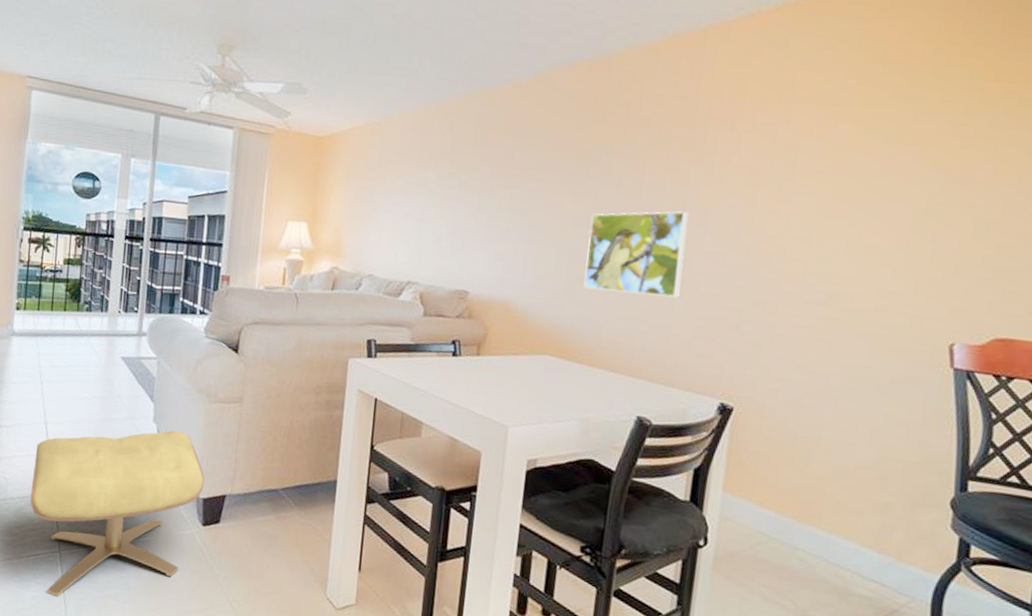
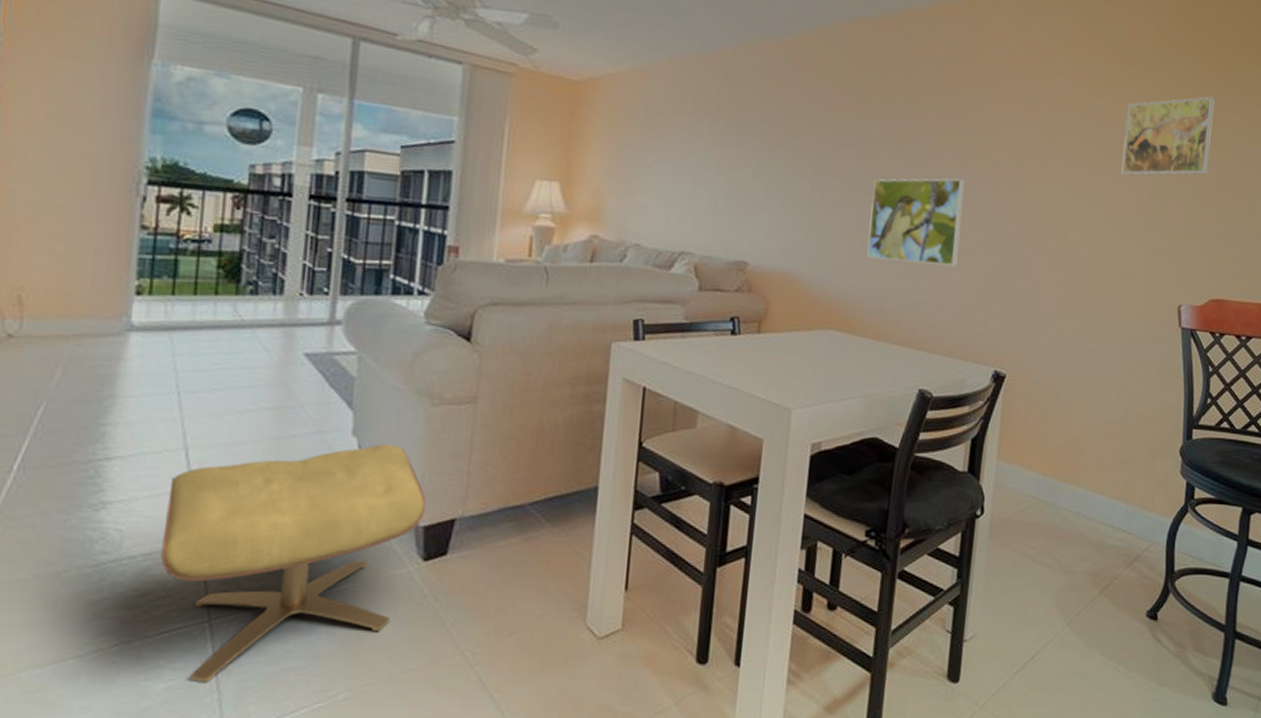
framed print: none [875,113,1003,204] -> present [1121,96,1215,176]

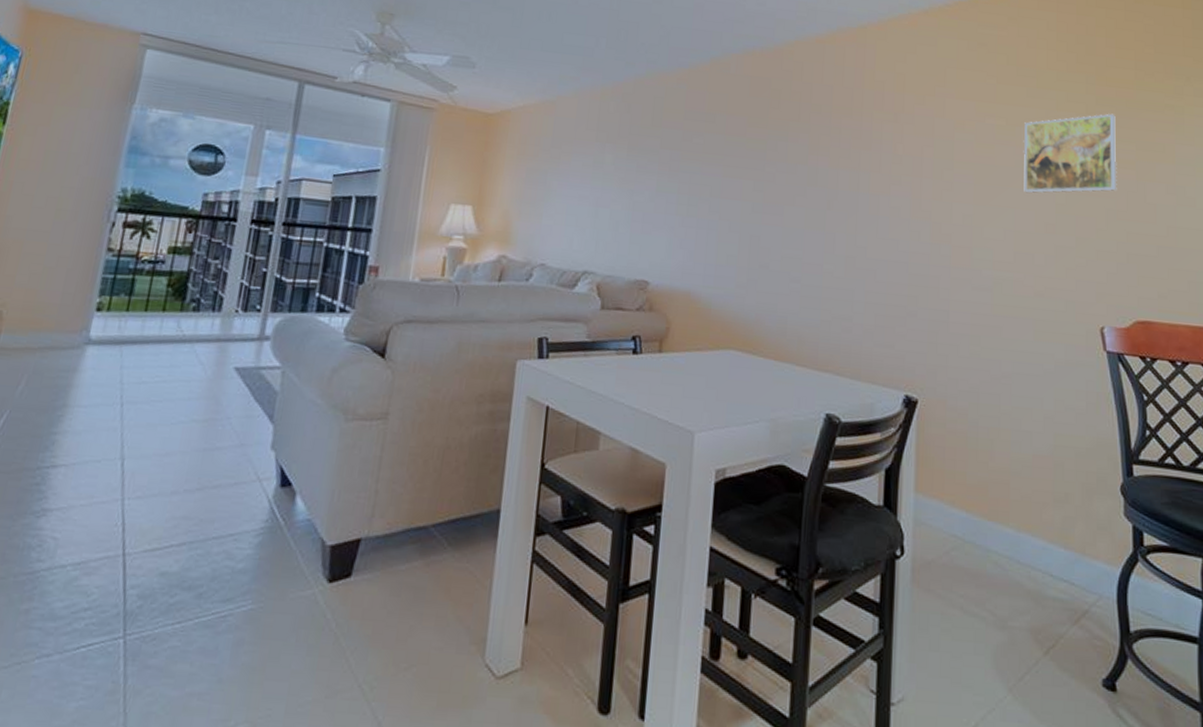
ottoman: present [160,444,426,682] -> none [88,459,335,703]
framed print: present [866,178,964,267] -> none [766,198,862,287]

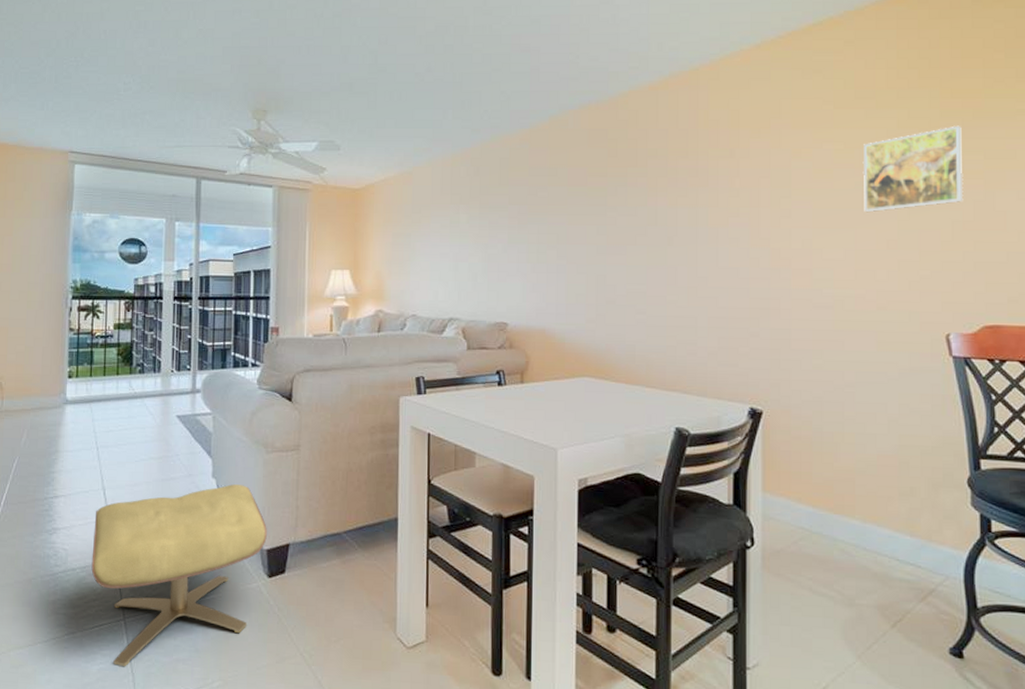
ottoman: none [88,459,335,703] -> present [91,484,267,666]

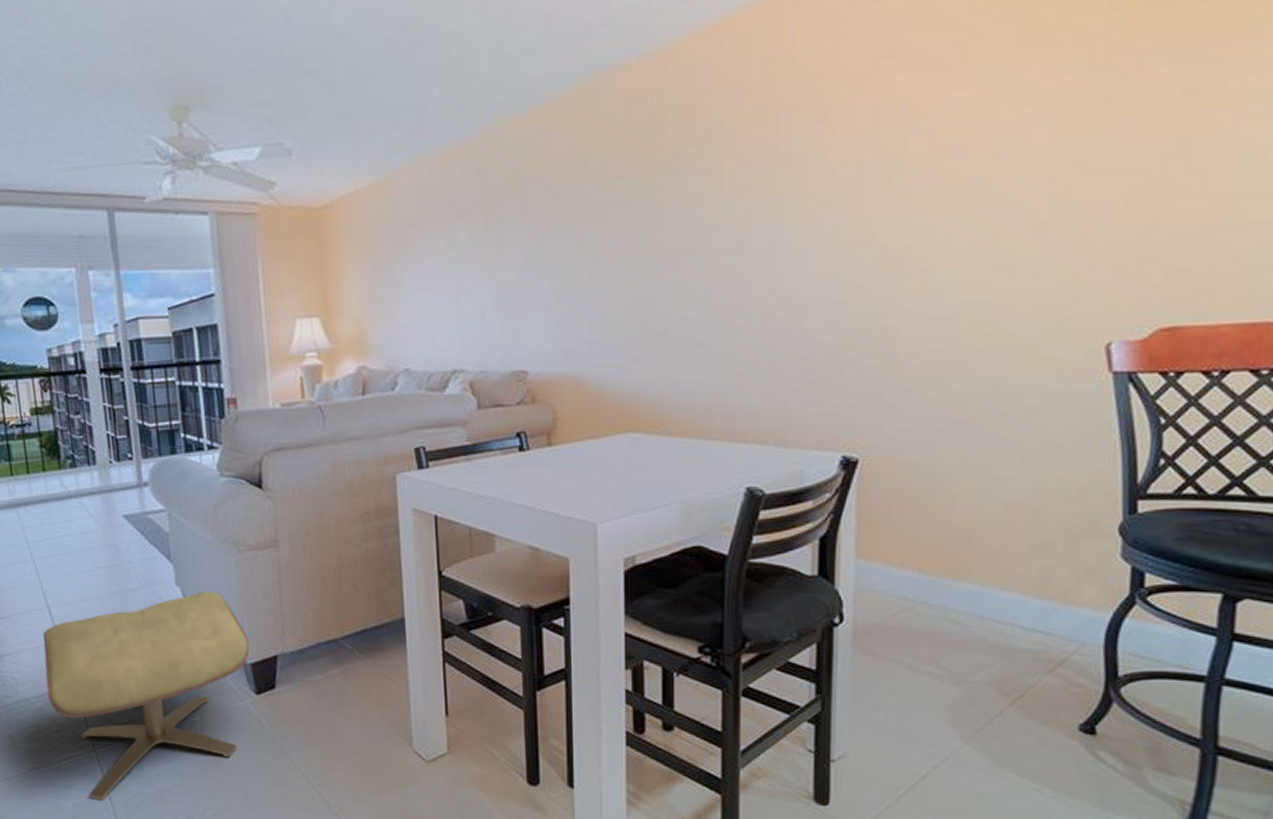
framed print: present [862,125,964,213] -> none [1005,48,1152,186]

